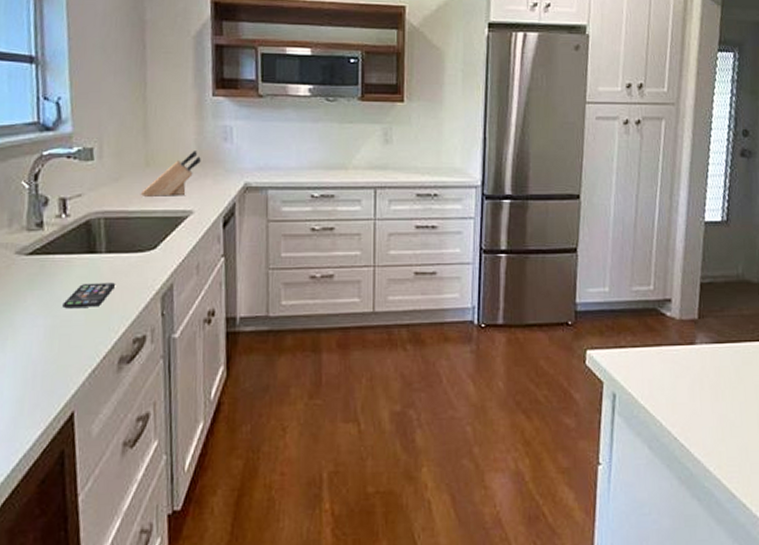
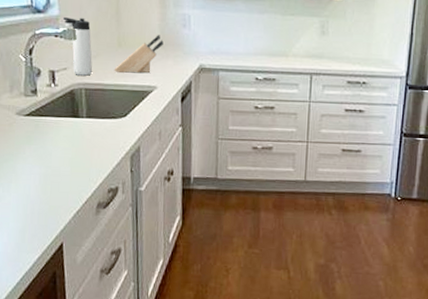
smartphone: present [62,282,115,309] -> none [53,141,94,162]
thermos bottle: none [77,135,114,202] -> present [62,17,93,76]

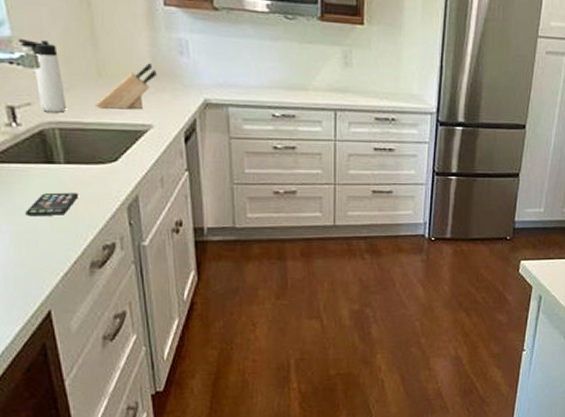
smartphone: none [53,141,94,162] -> present [25,192,78,217]

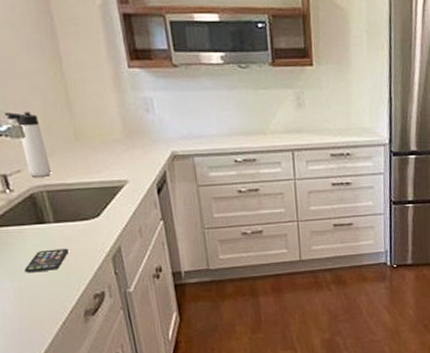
knife block: present [95,63,157,109] -> none [75,123,128,169]

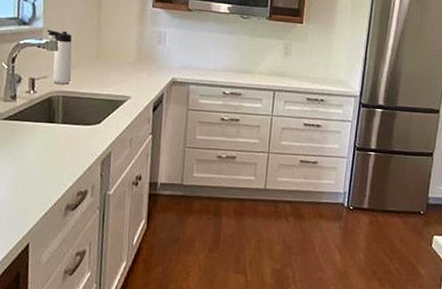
smartphone: present [24,248,68,273] -> none [26,145,67,165]

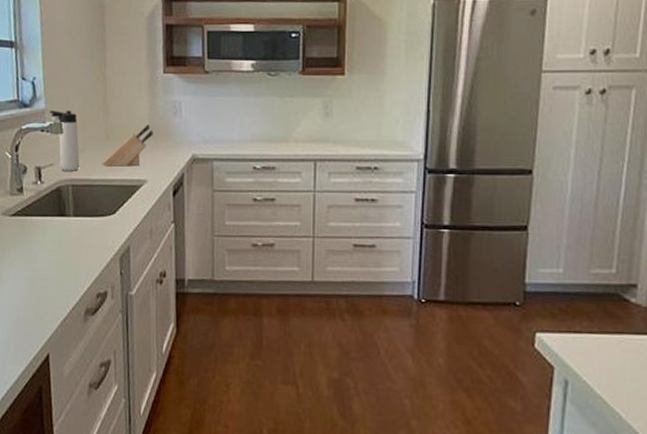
knife block: none [91,49,140,84] -> present [101,125,153,167]

